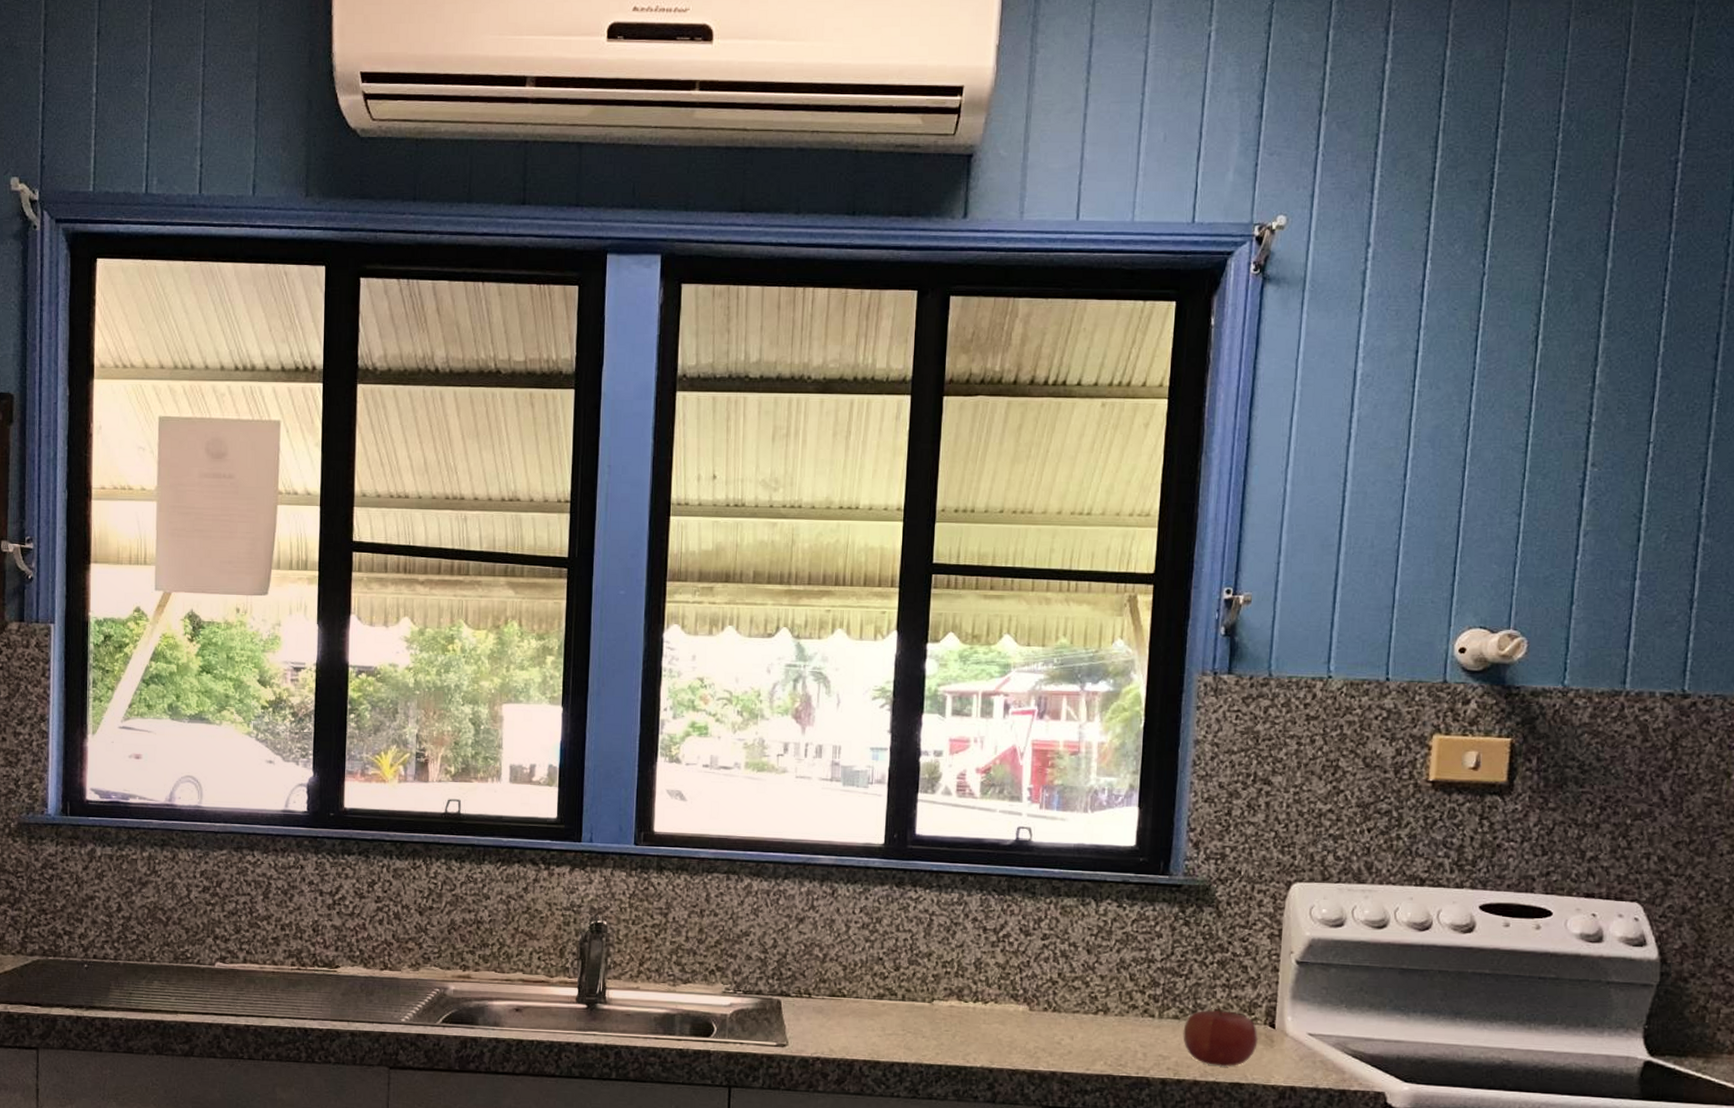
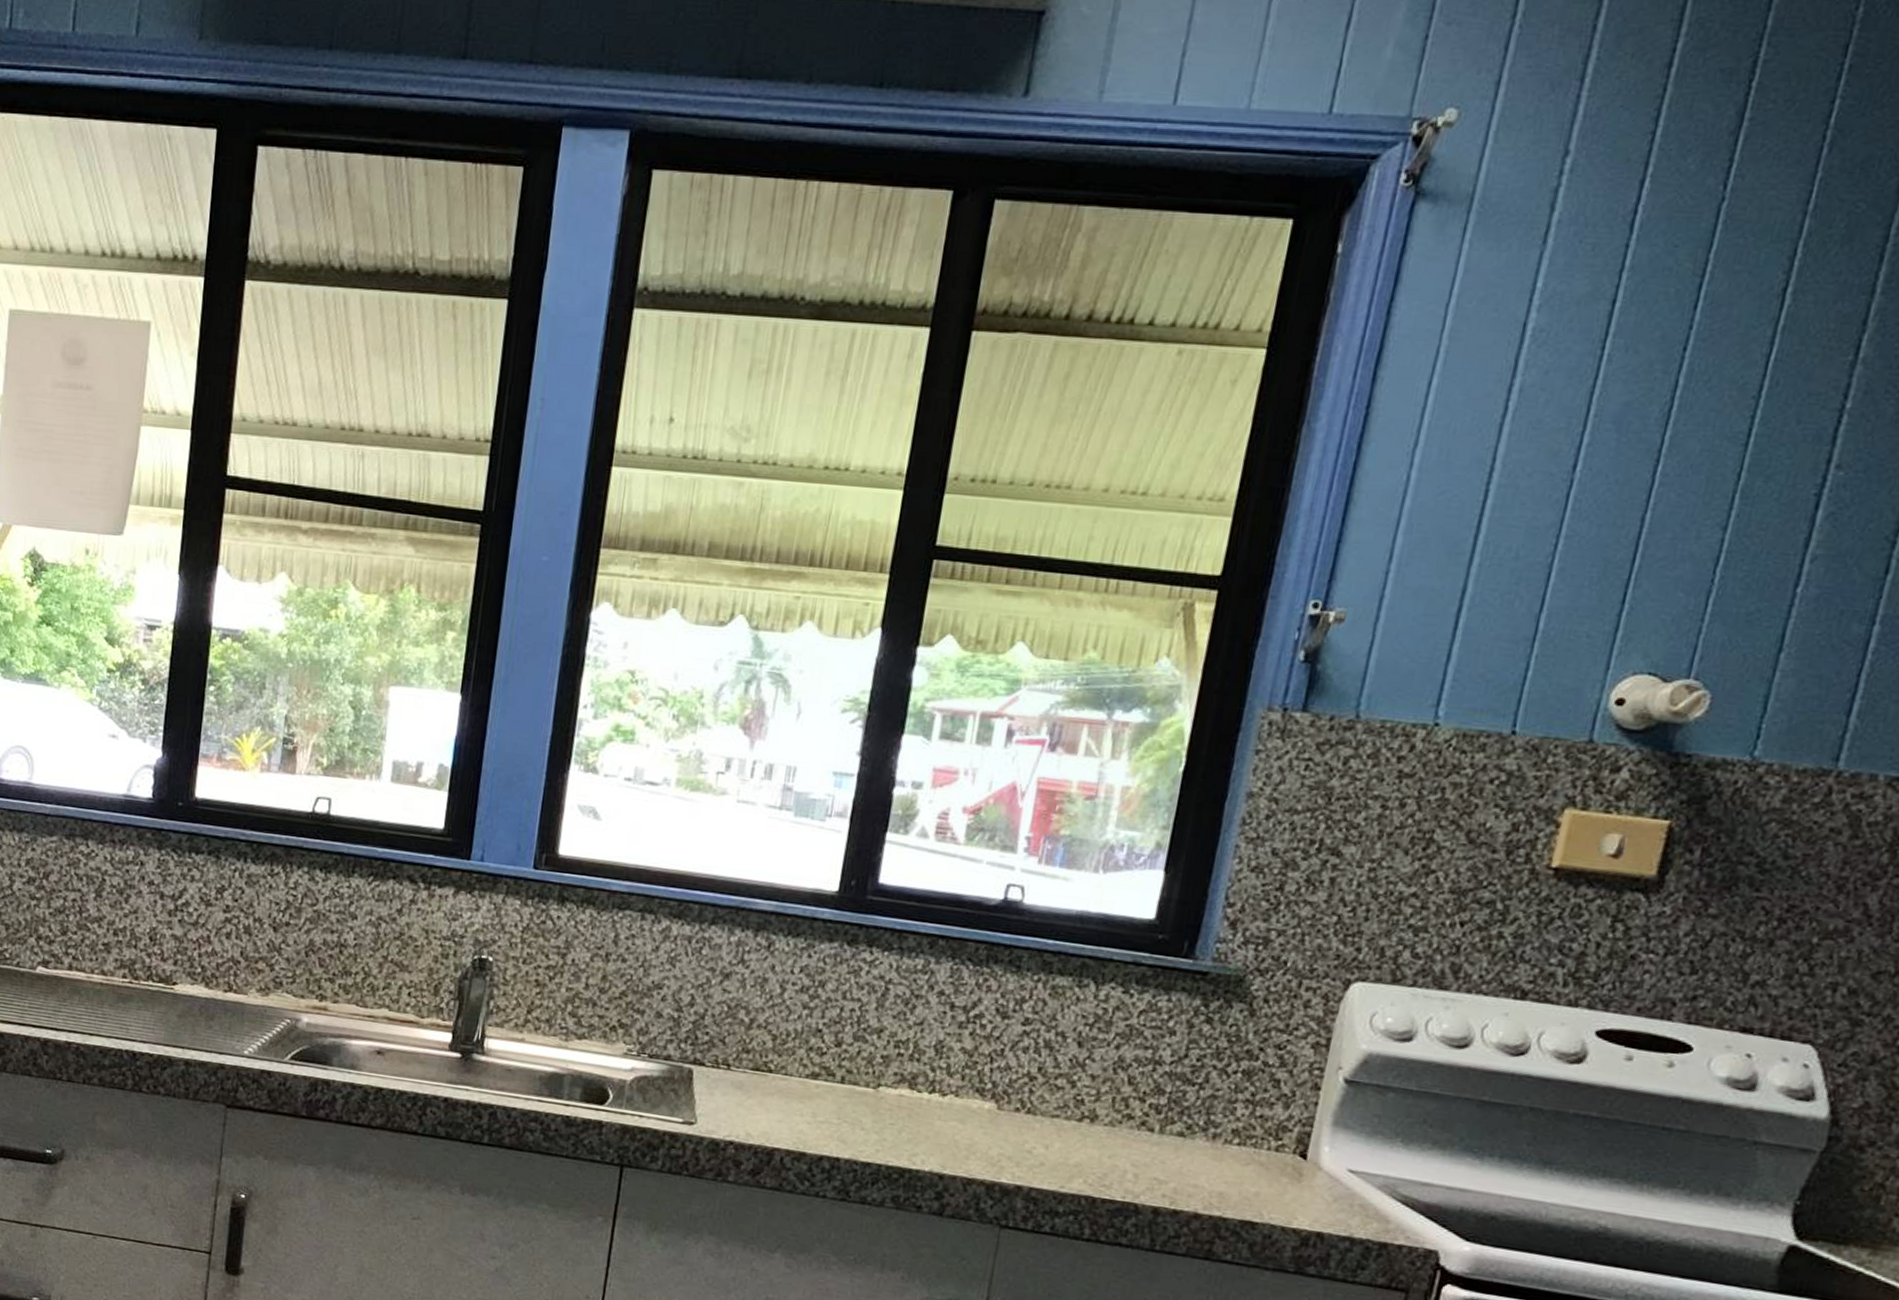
fruit: present [1183,1004,1258,1067] -> none [1187,1123,1284,1201]

